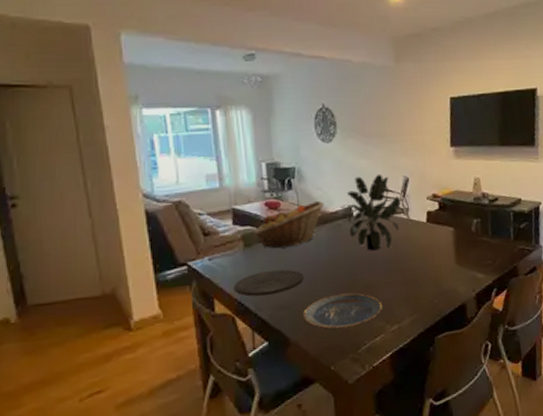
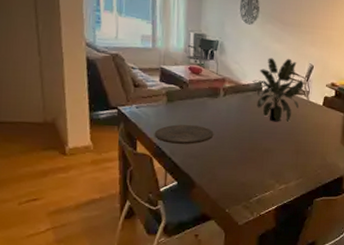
fruit basket: present [253,201,325,249] -> none [175,73,239,108]
plate: present [302,293,382,330] -> none [208,152,275,181]

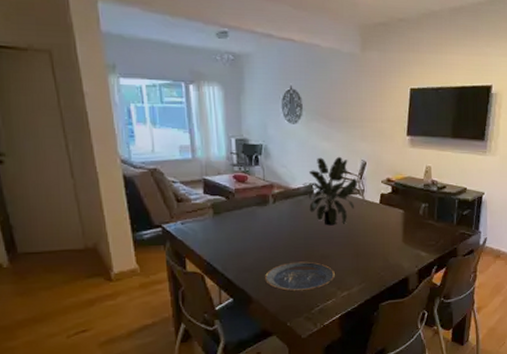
plate: present [154,124,214,144] -> none [203,236,267,259]
plate: none [208,152,275,181] -> present [264,261,335,292]

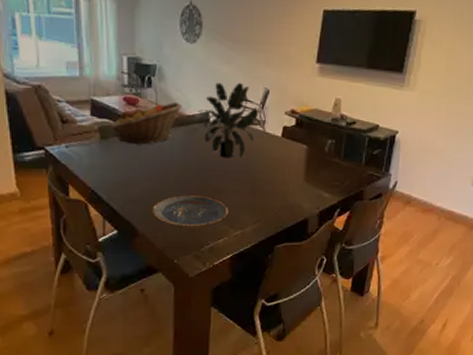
fruit basket: none [222,178,288,218] -> present [110,103,183,145]

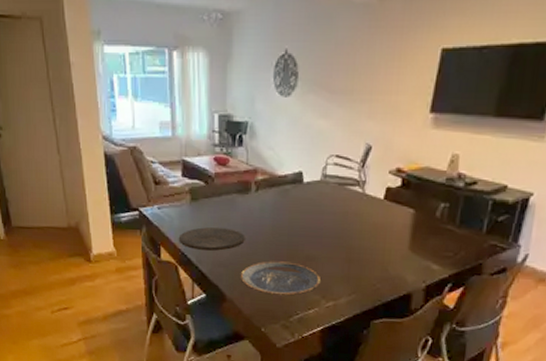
plate: none [88,164,156,187] -> present [178,227,245,251]
fruit basket: present [110,103,183,145] -> none [200,162,274,207]
potted plant: present [198,82,259,158] -> none [291,138,359,223]

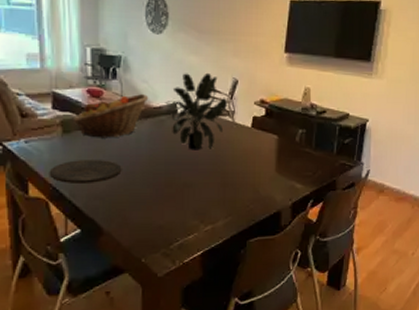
fruit basket: none [200,162,274,207] -> present [72,94,149,138]
plate: present [240,261,320,296] -> none [117,190,198,224]
potted plant: none [291,138,359,223] -> present [165,72,228,150]

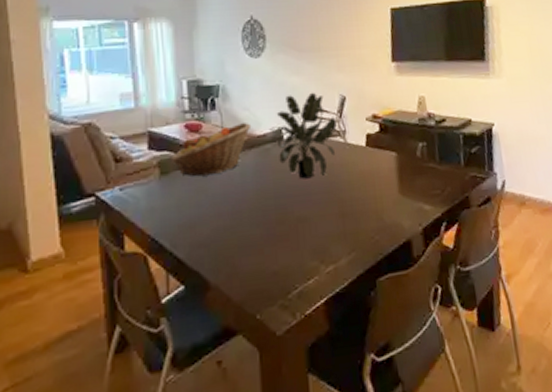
plate: present [49,159,122,183] -> none [146,200,227,232]

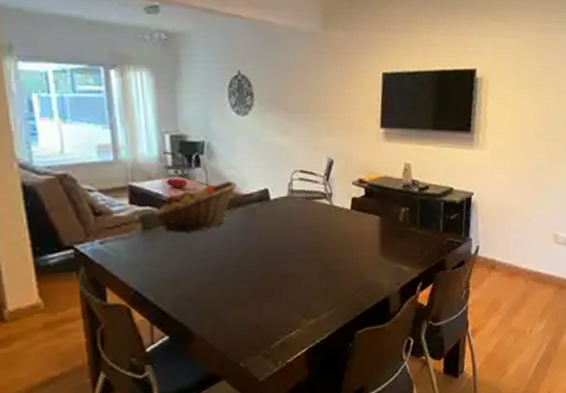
potted plant: present [269,92,338,179] -> none [255,154,325,239]

